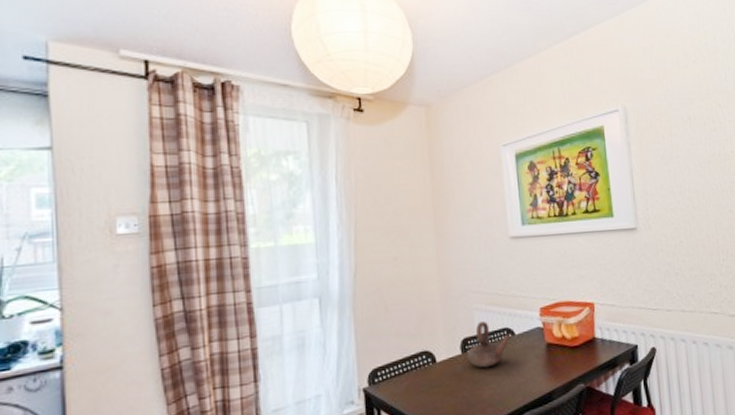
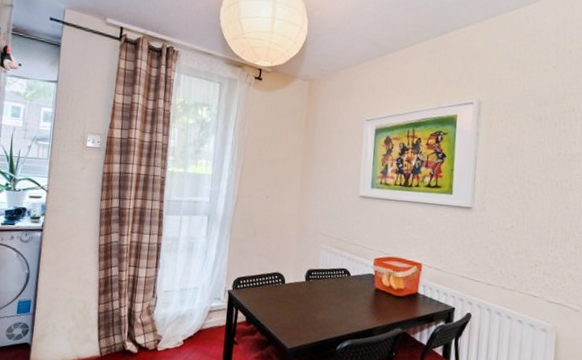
teapot: present [466,321,510,368] -> none [309,259,346,297]

